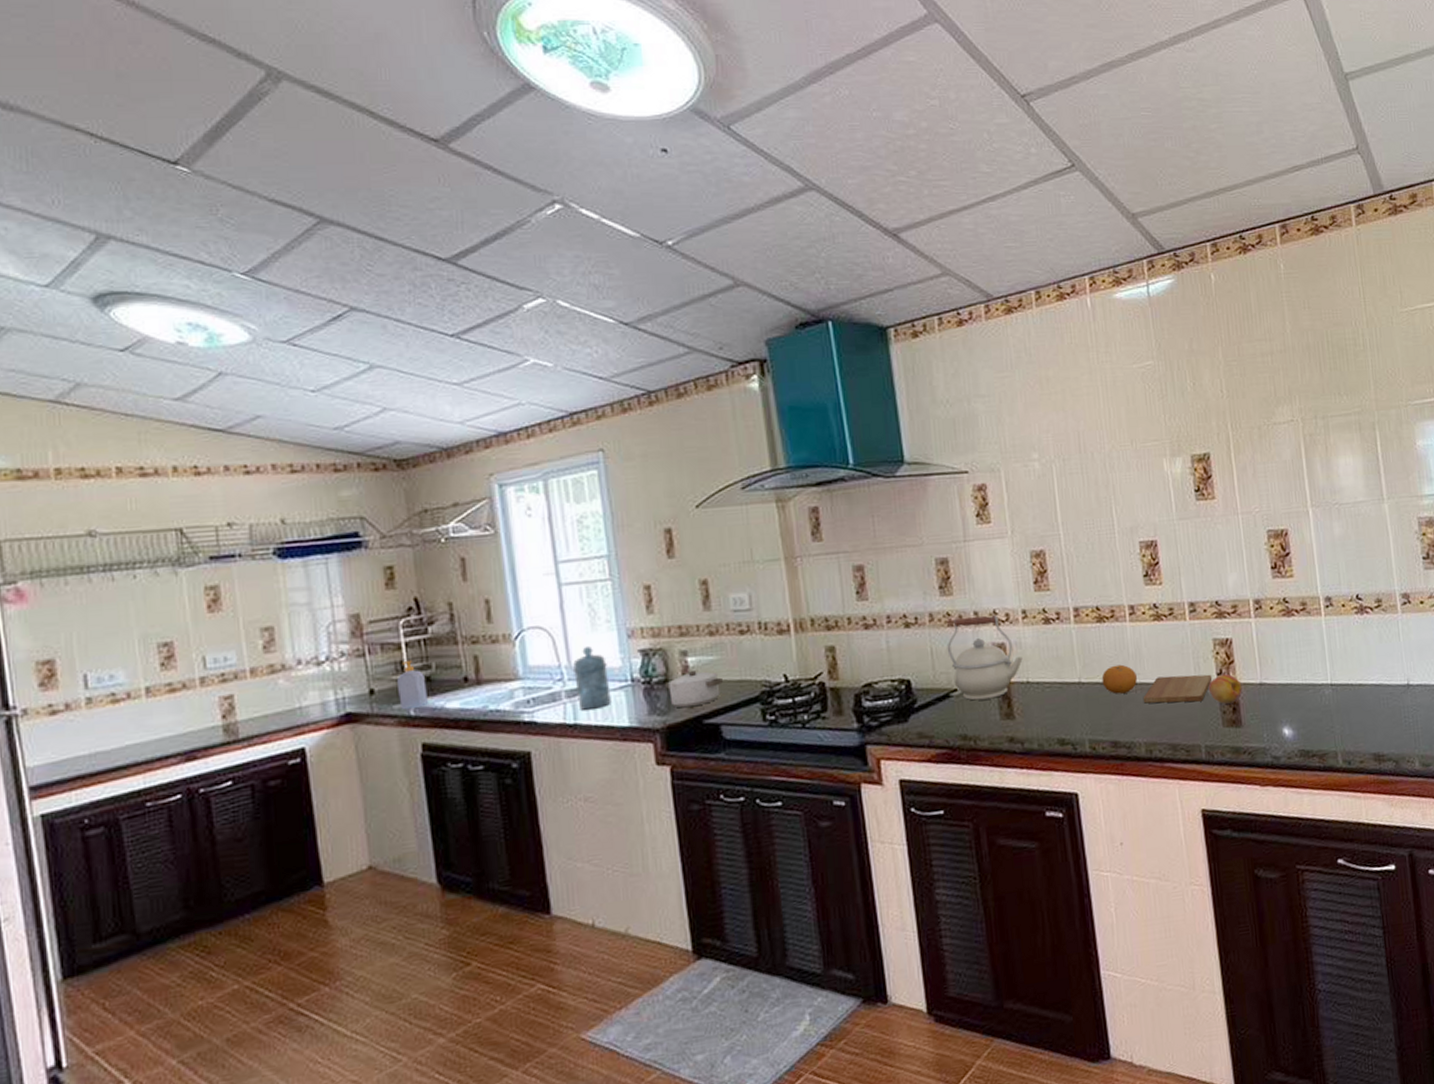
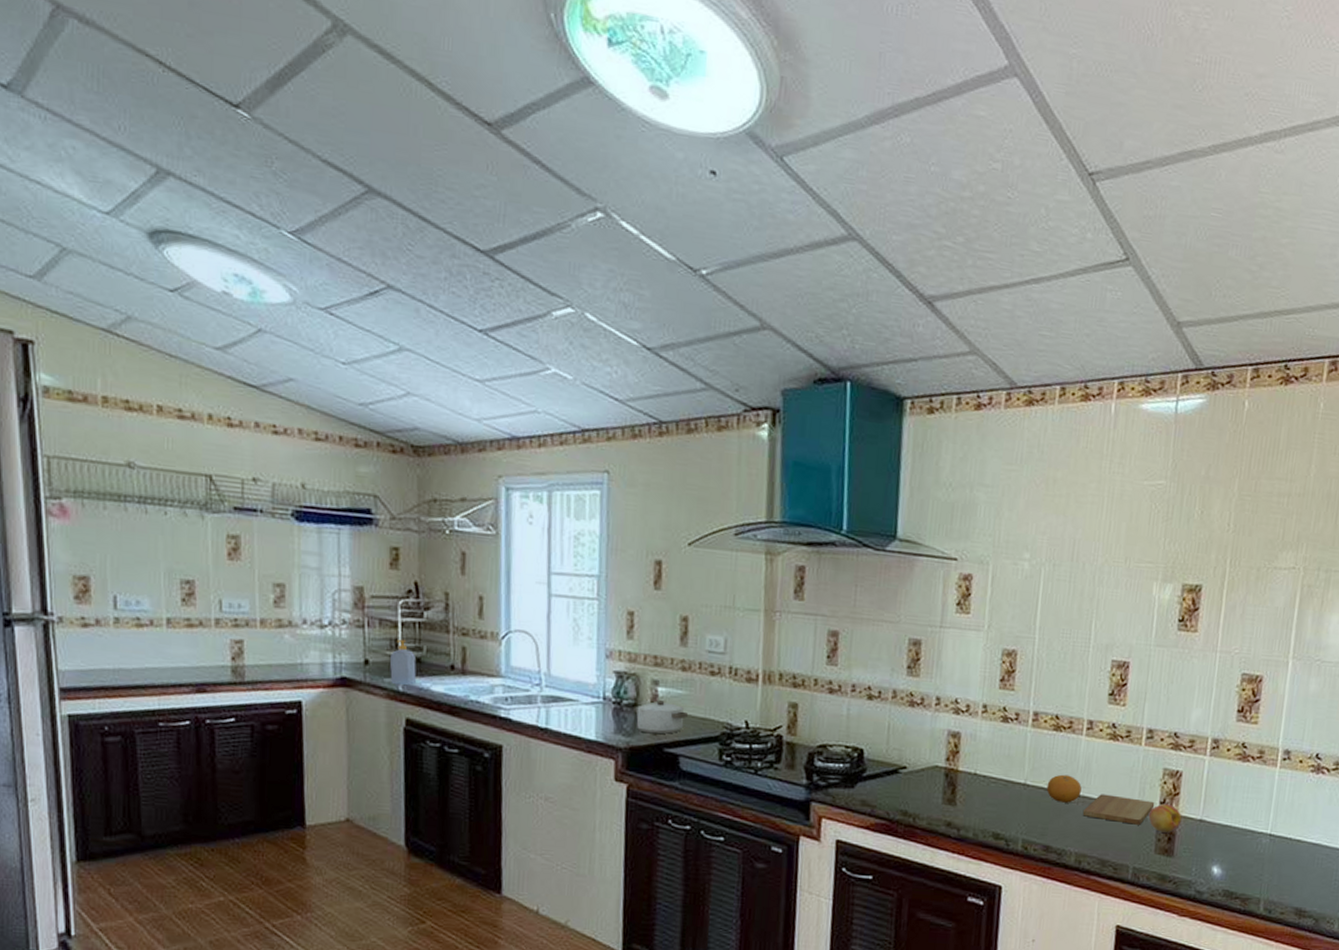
canister: present [572,647,611,710] -> none [550,659,583,718]
kettle: present [947,615,1023,701] -> none [903,699,975,783]

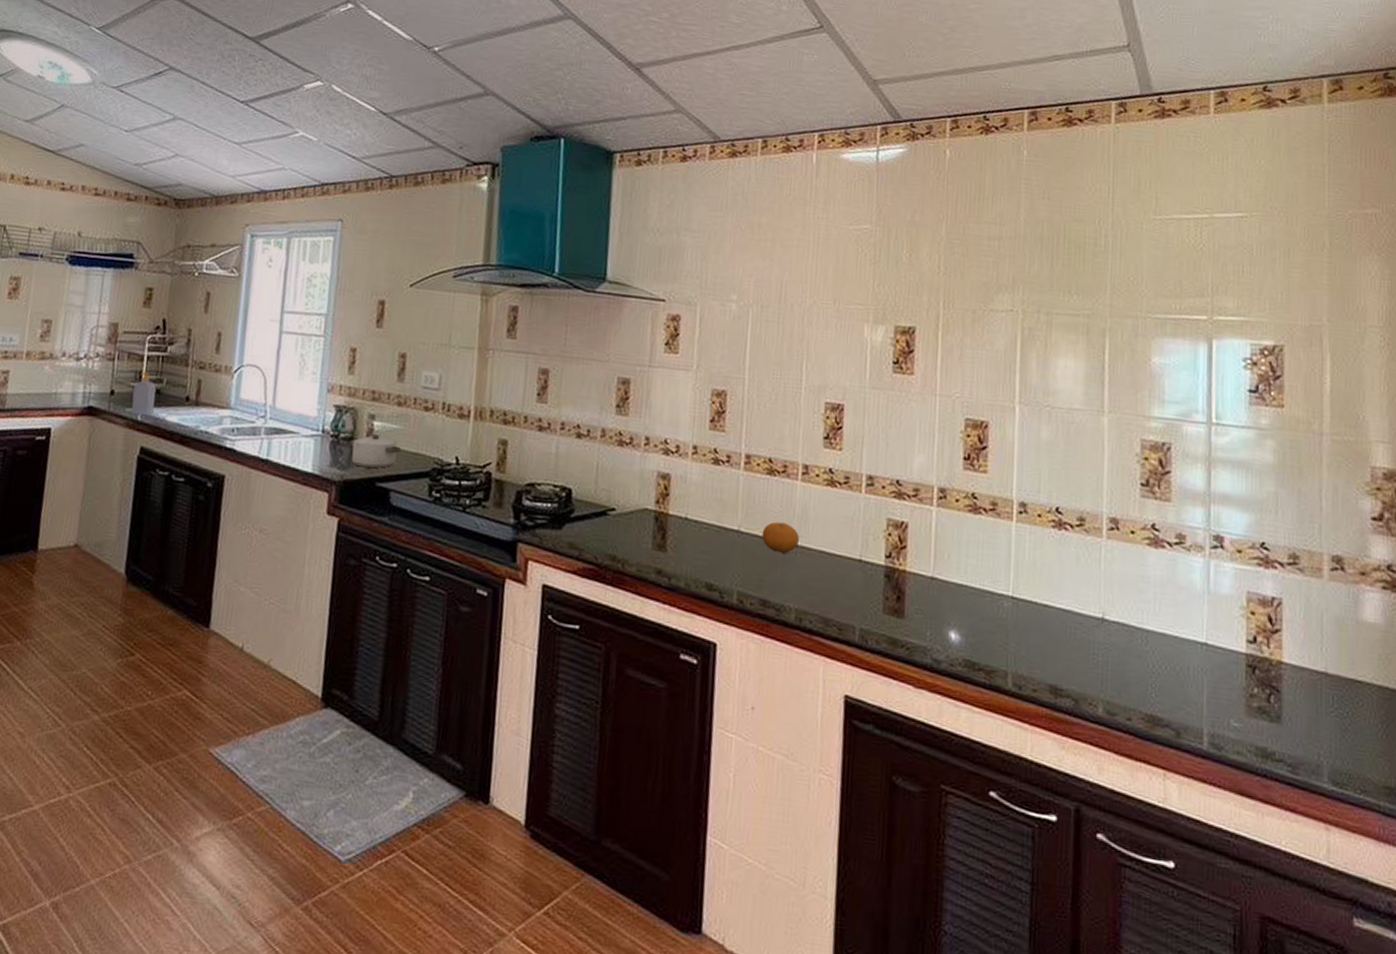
cutting board: present [1082,794,1155,825] -> none [801,544,880,581]
fruit: present [1148,803,1182,833] -> none [873,557,911,591]

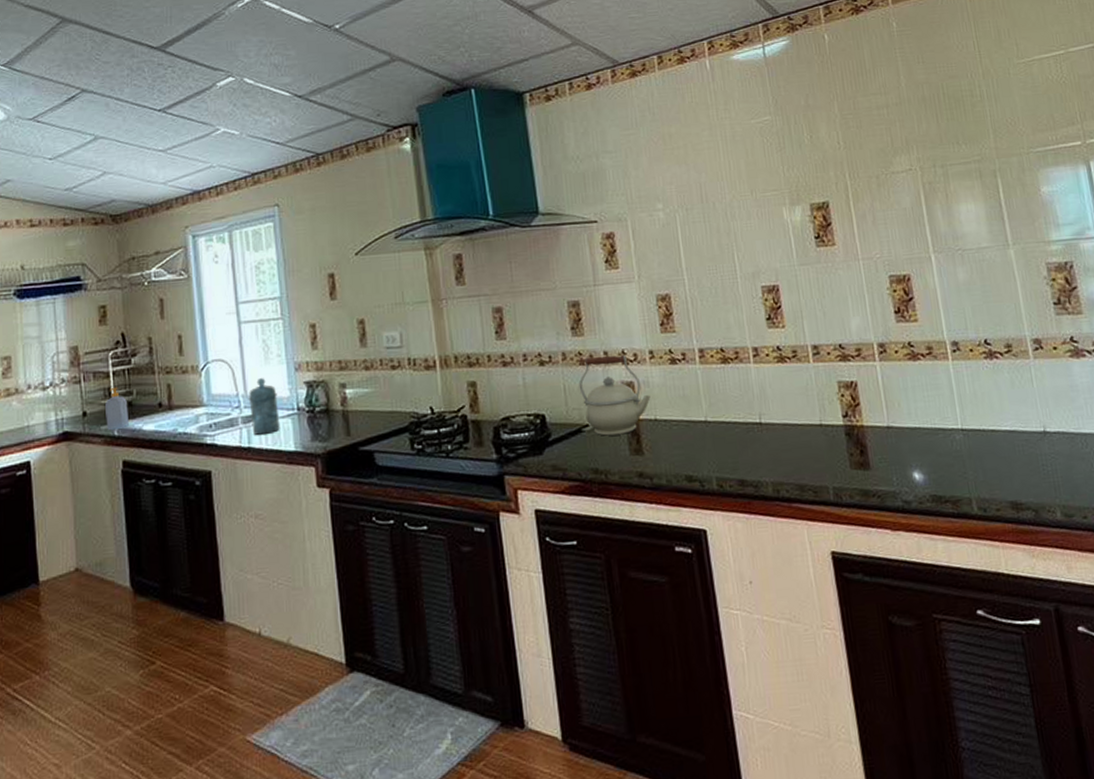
canister: none [273,392,305,450] -> present [248,378,280,435]
cooking pot: present [350,433,401,468] -> none [326,400,376,436]
kettle: none [612,439,685,527] -> present [578,355,651,436]
fruit: present [761,521,799,554] -> none [727,404,763,434]

